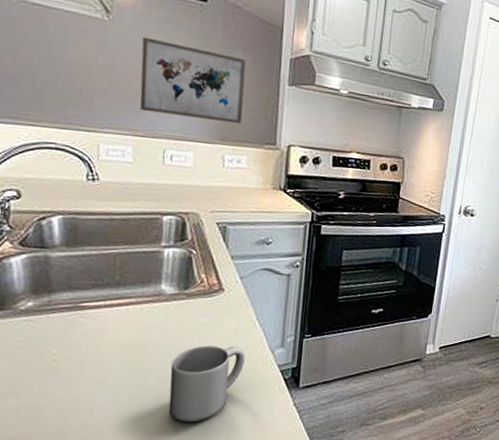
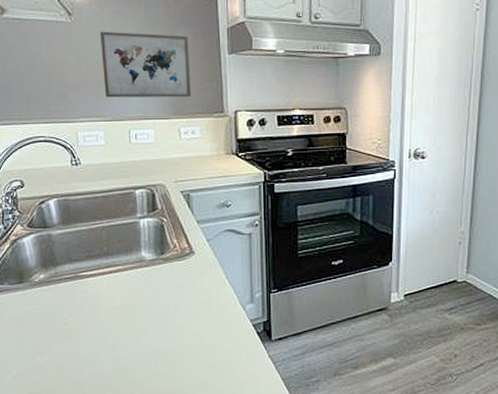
mug: present [168,345,245,423] -> none [158,304,220,375]

